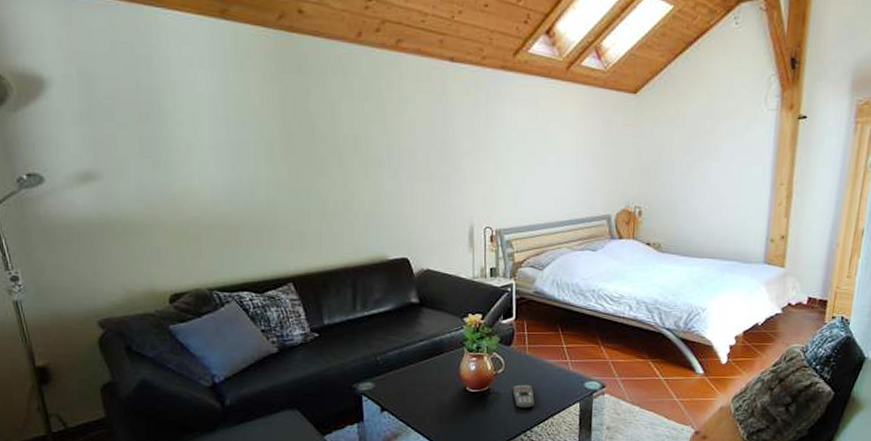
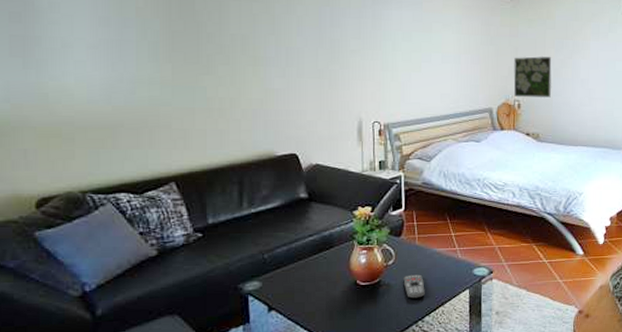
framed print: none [635,158,679,205] -> present [514,56,552,98]

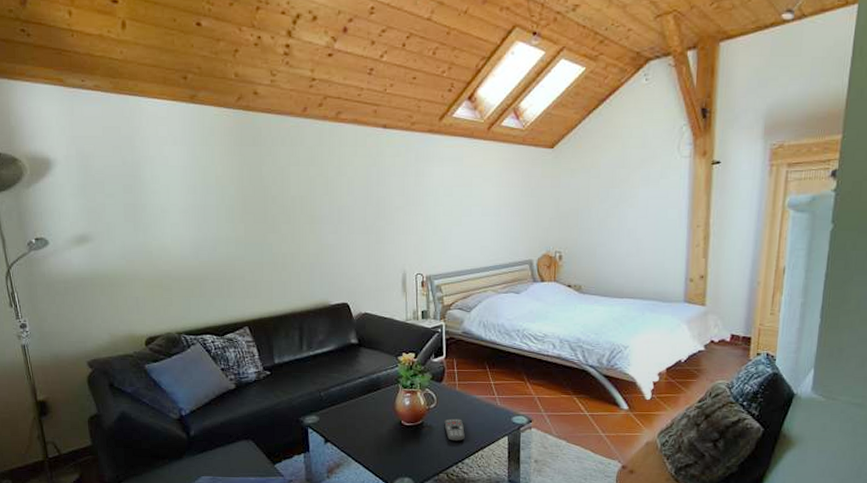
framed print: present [514,56,552,98] -> none [555,206,596,249]

